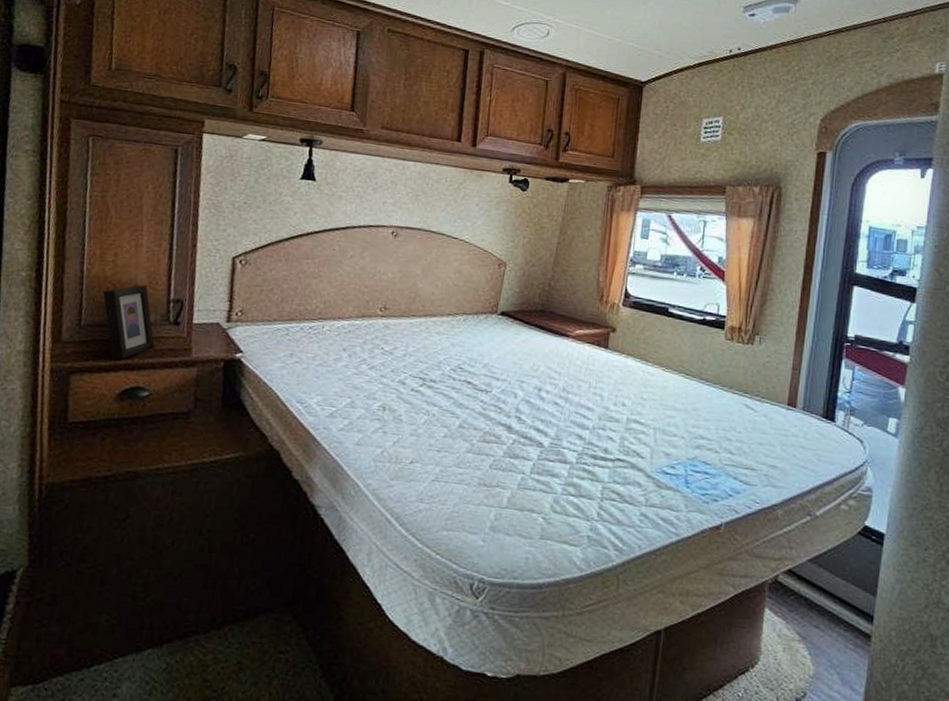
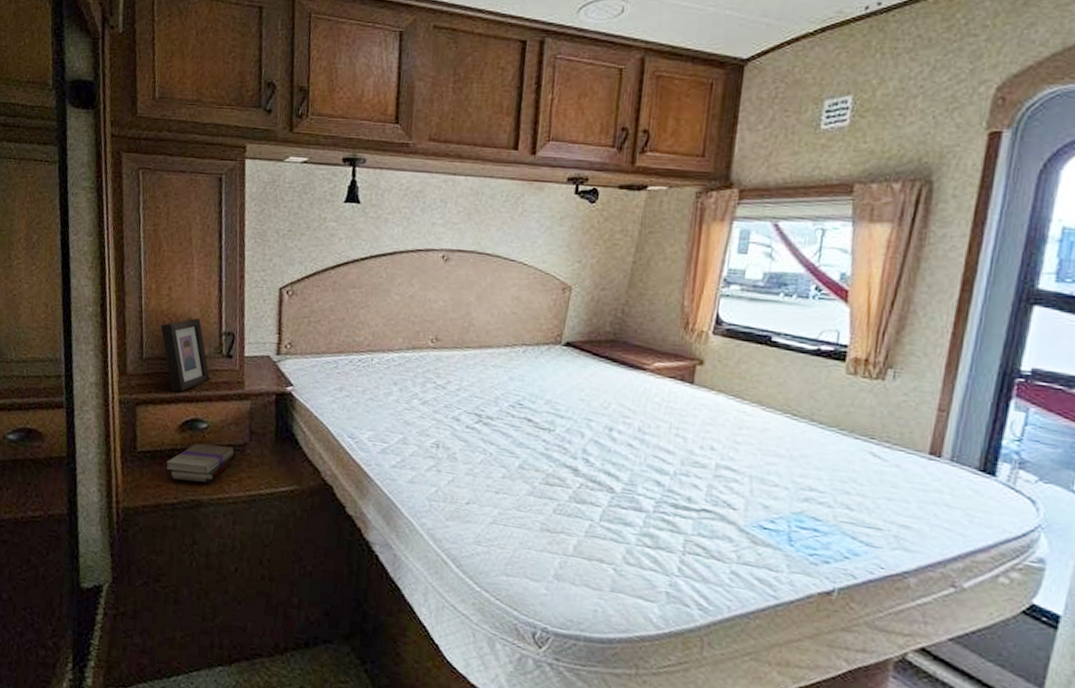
books: none [100,411,180,454] -> present [166,443,237,484]

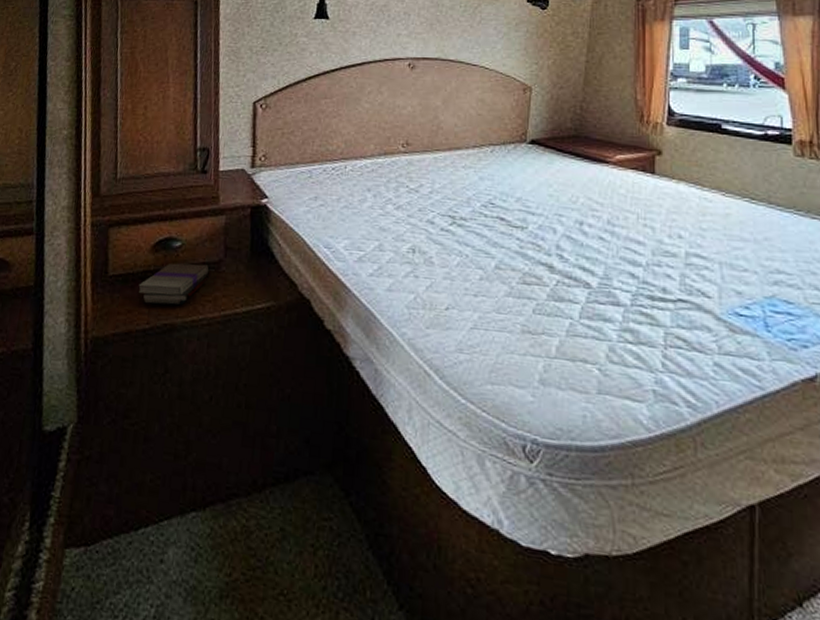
picture frame: present [160,318,210,392] -> none [135,136,184,211]

